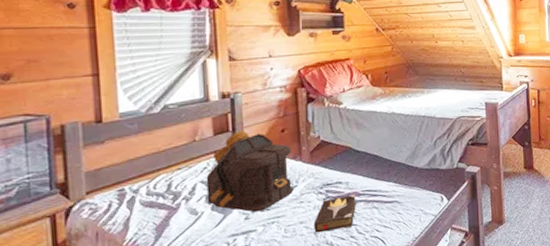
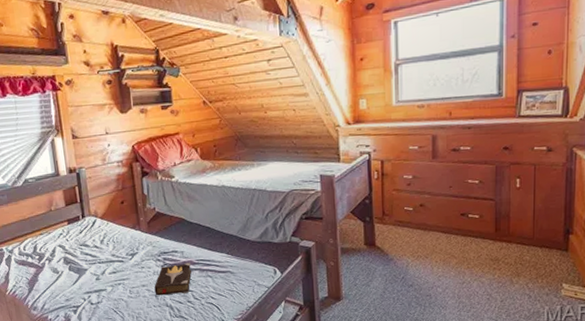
backpack: present [206,130,294,212] -> none [62,201,135,274]

